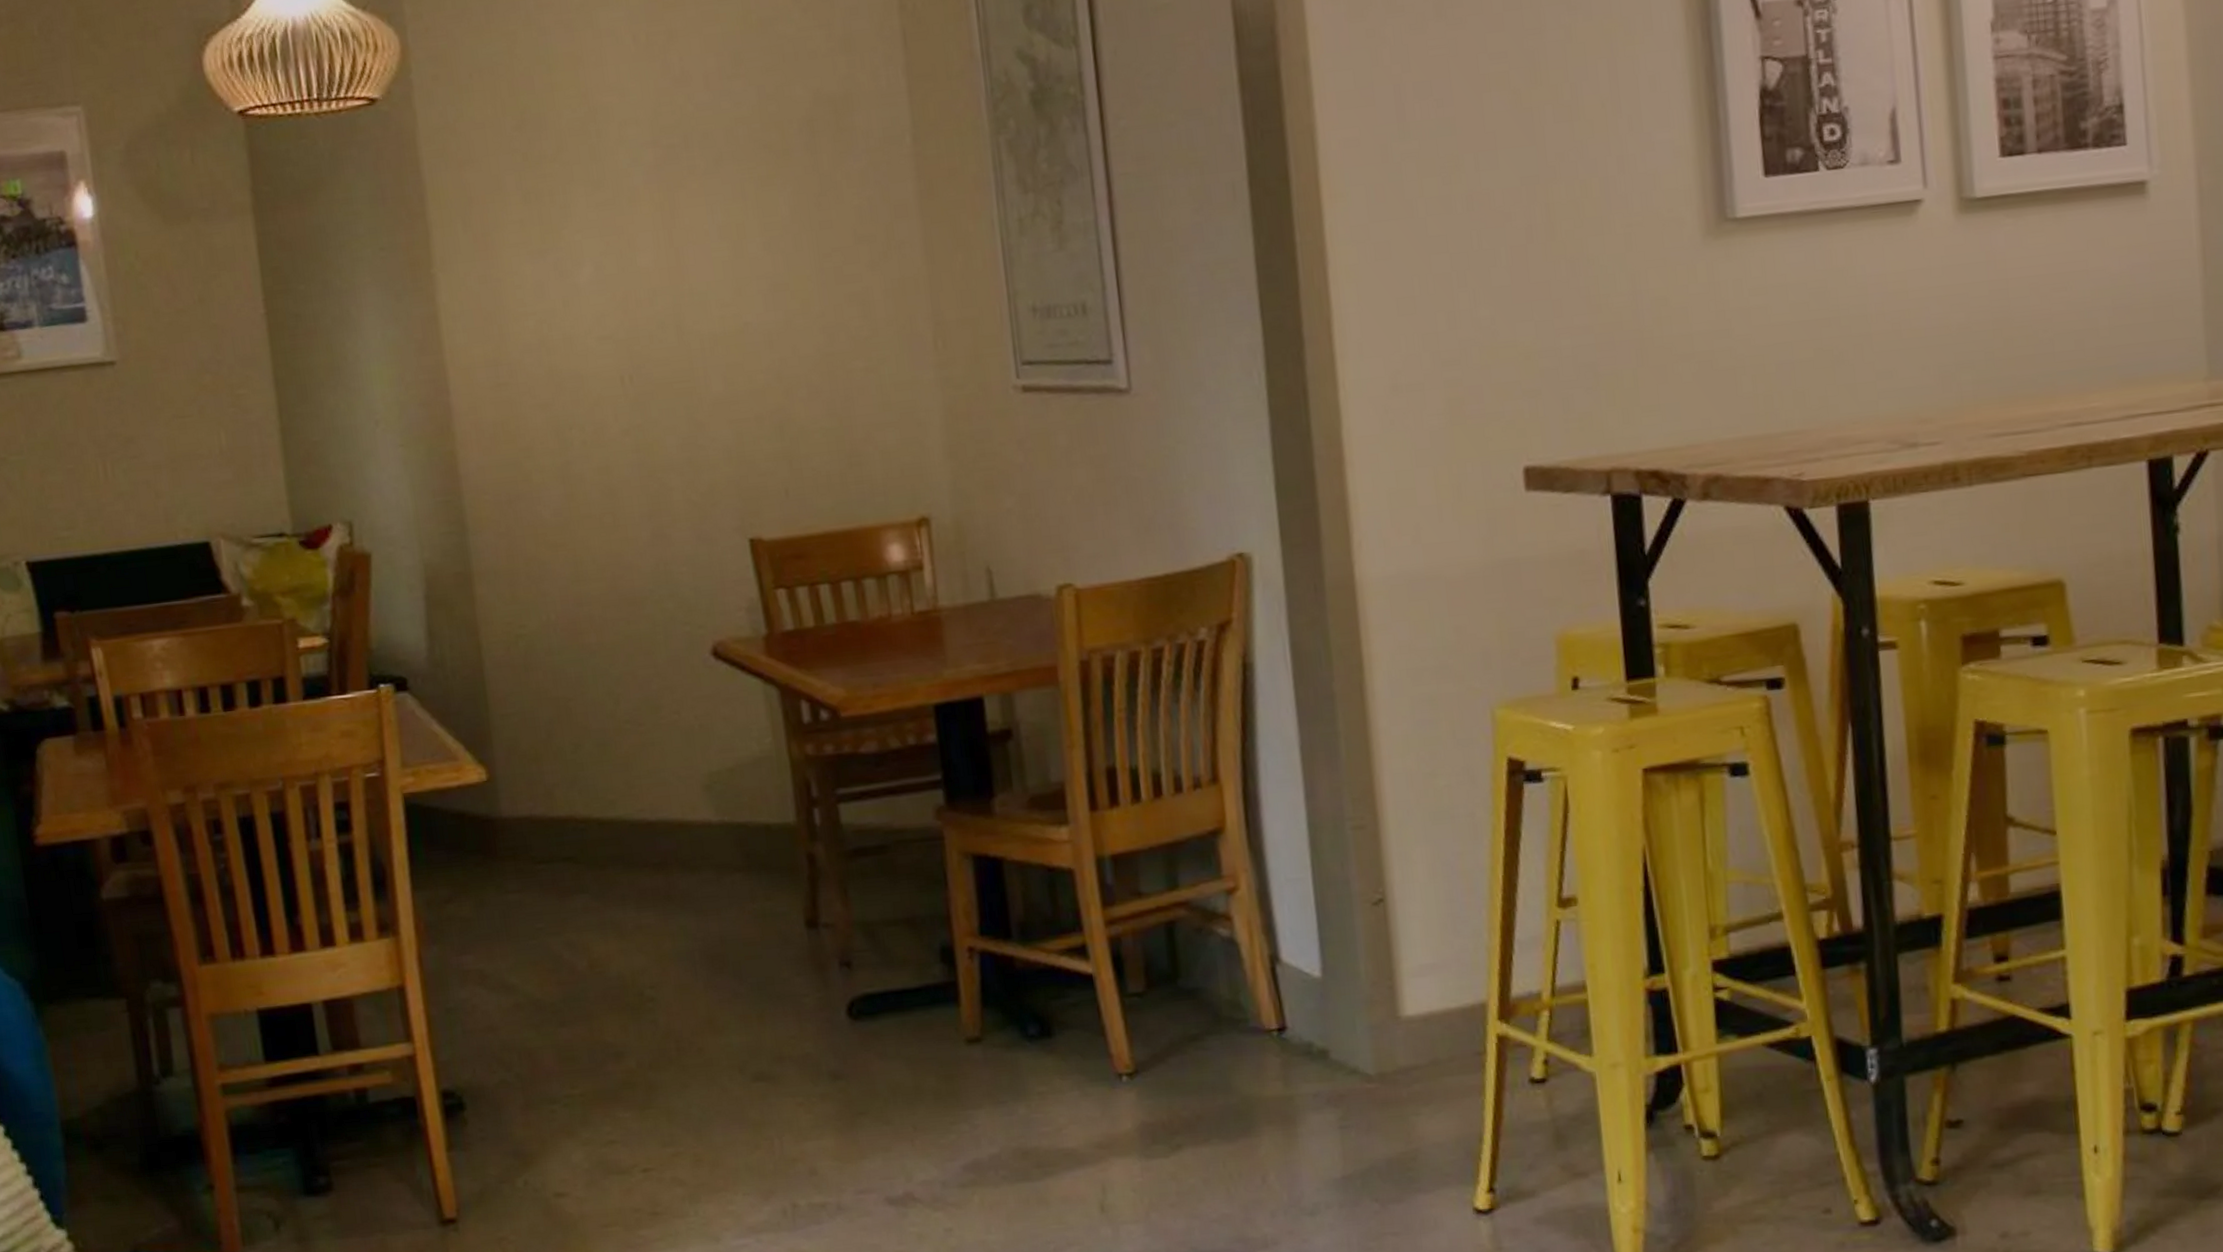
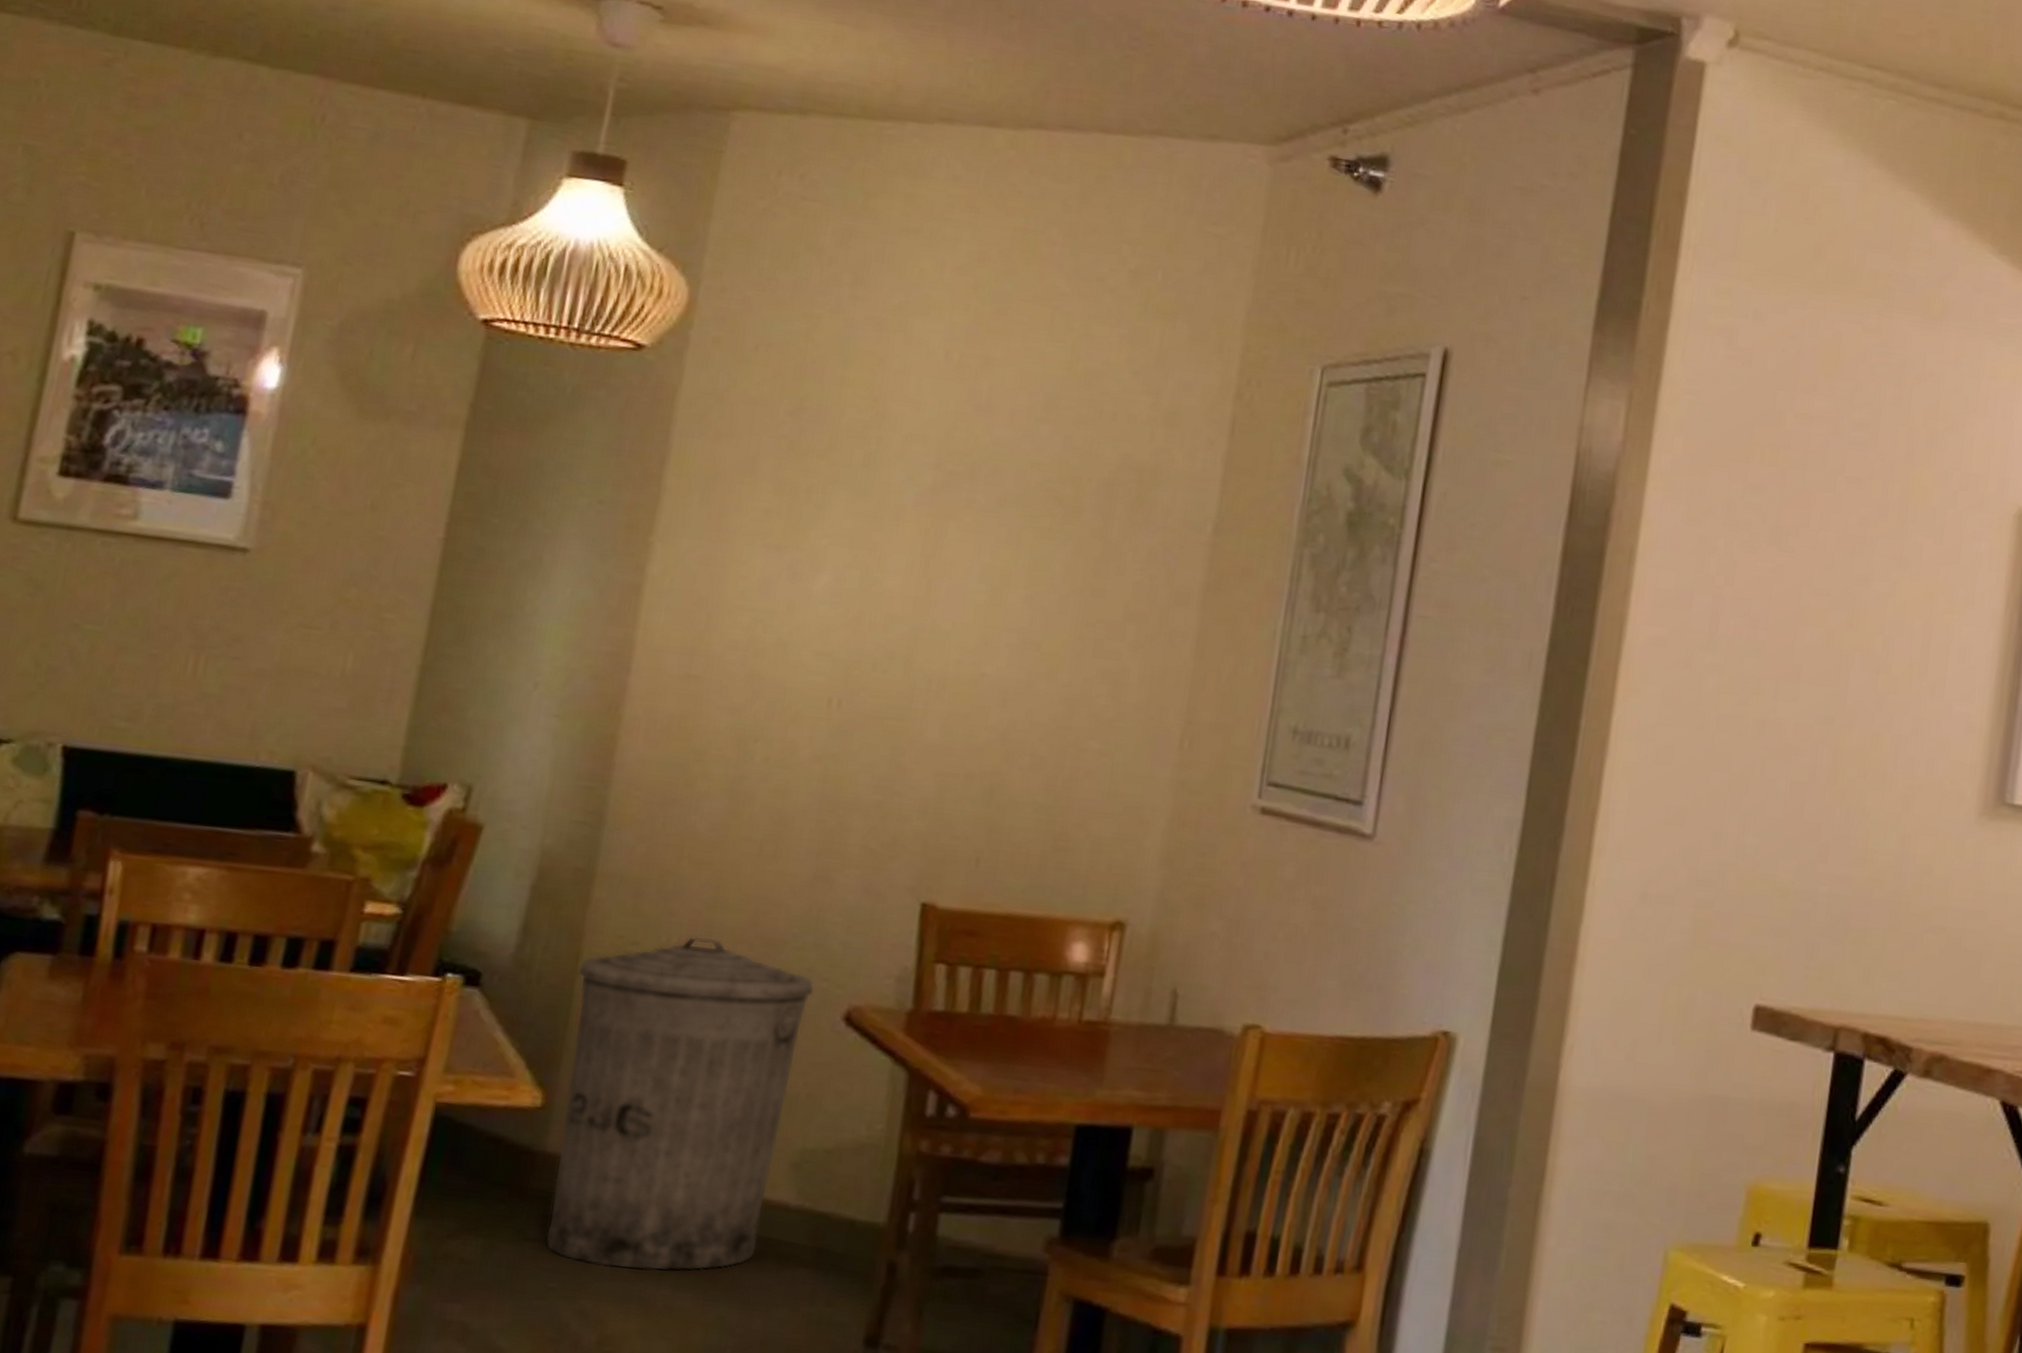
trash can: none [482,608,696,903] -> present [545,936,815,1272]

